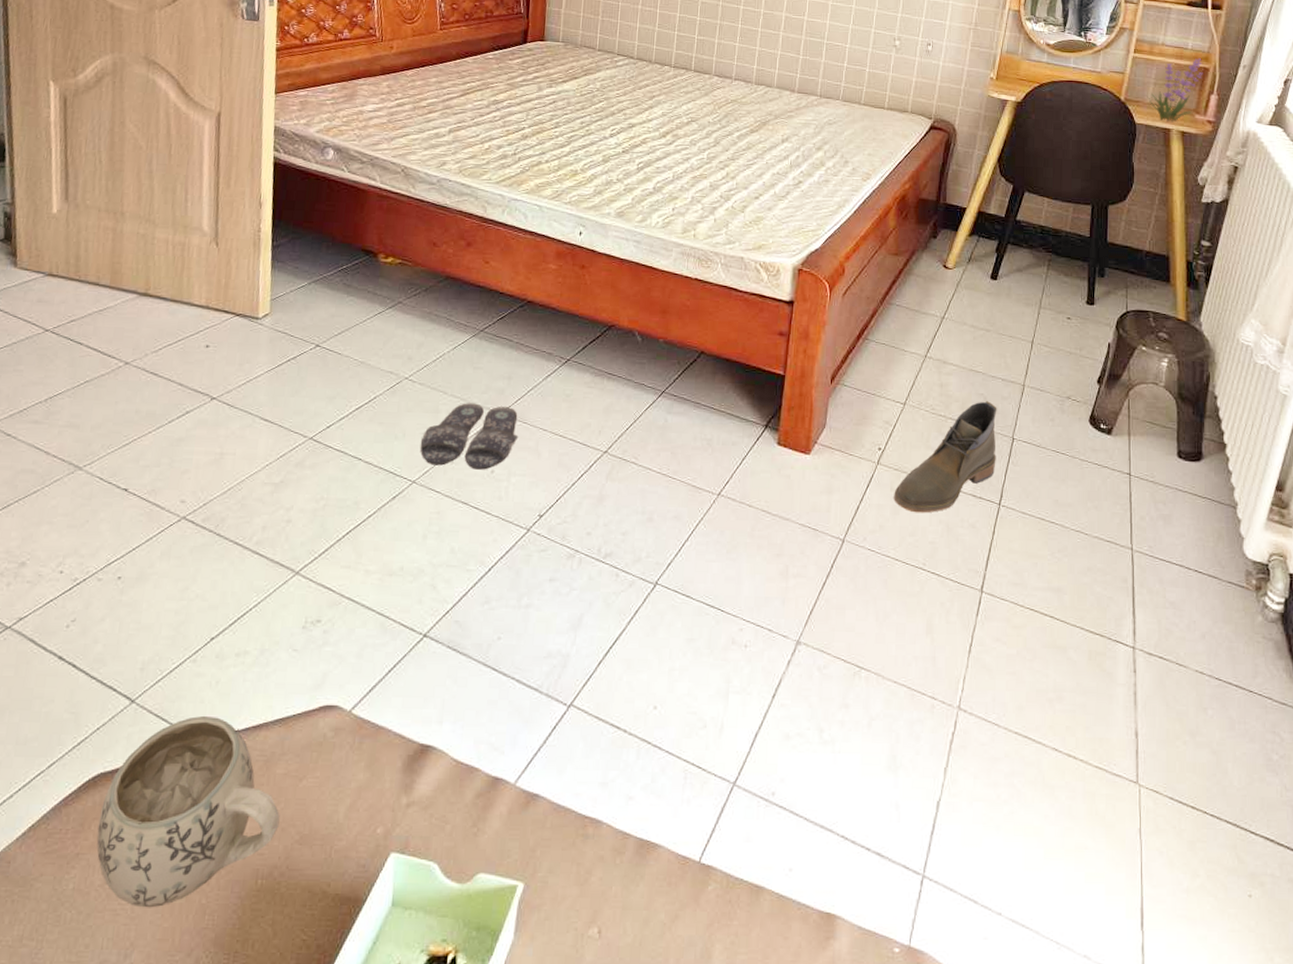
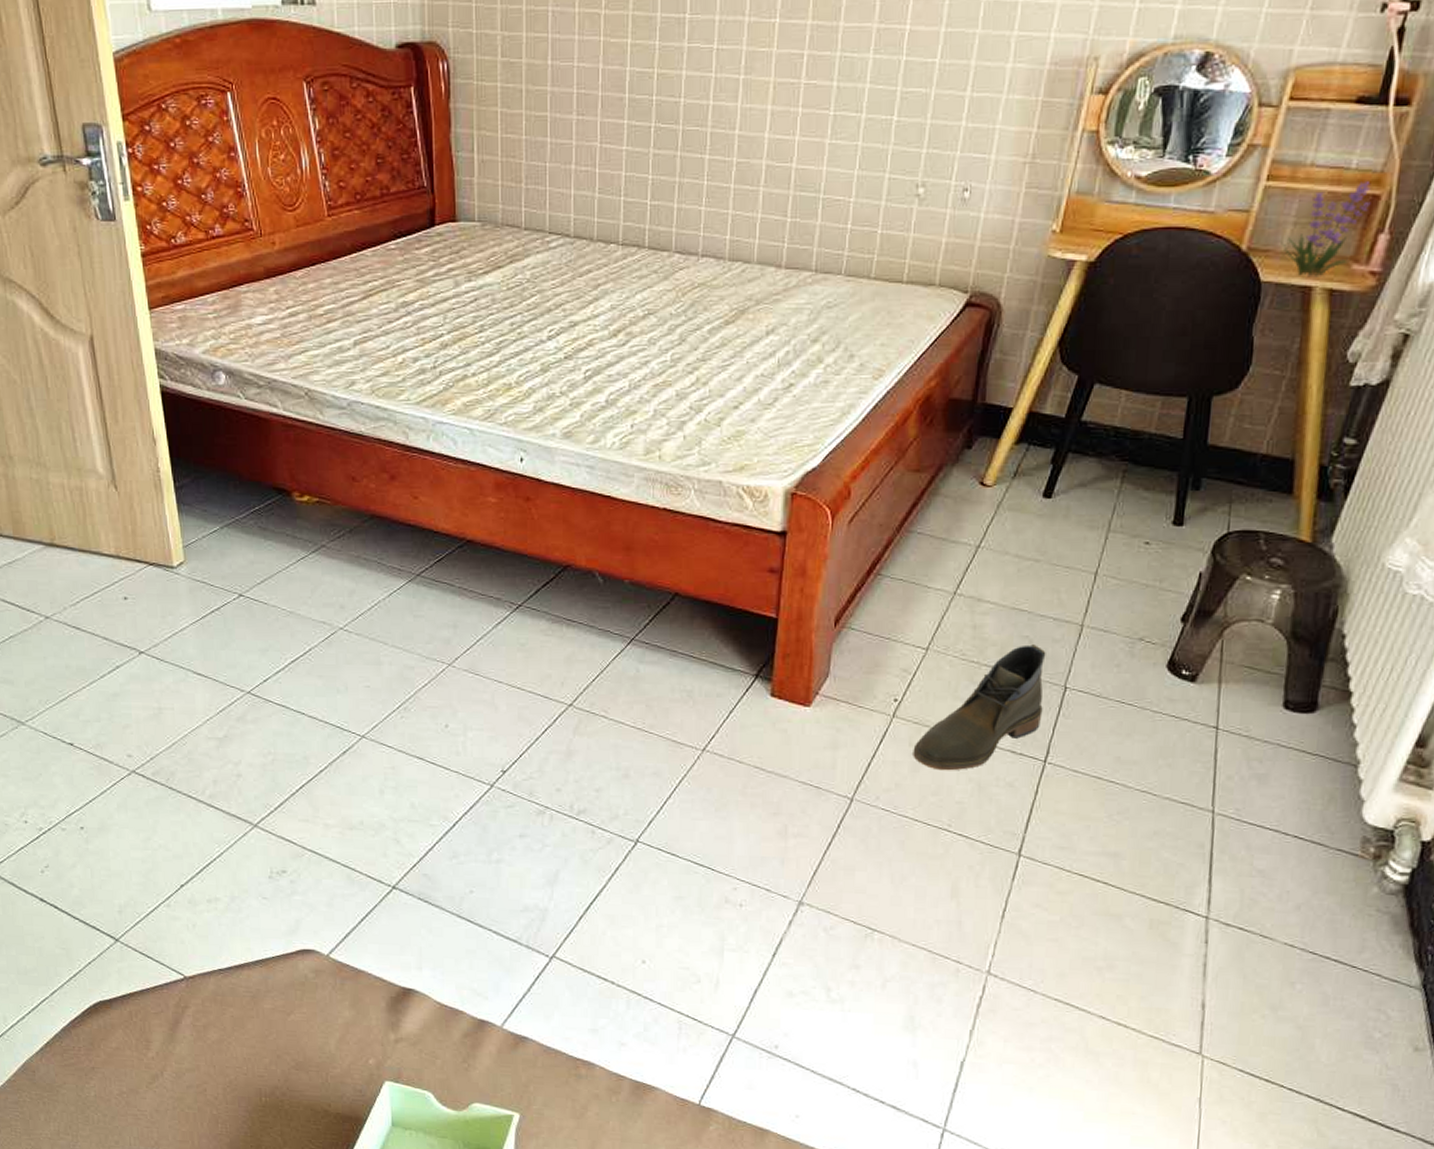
mug: present [96,715,280,908] -> none [106,954,274,1115]
slippers: present [420,403,519,470] -> none [365,654,472,724]

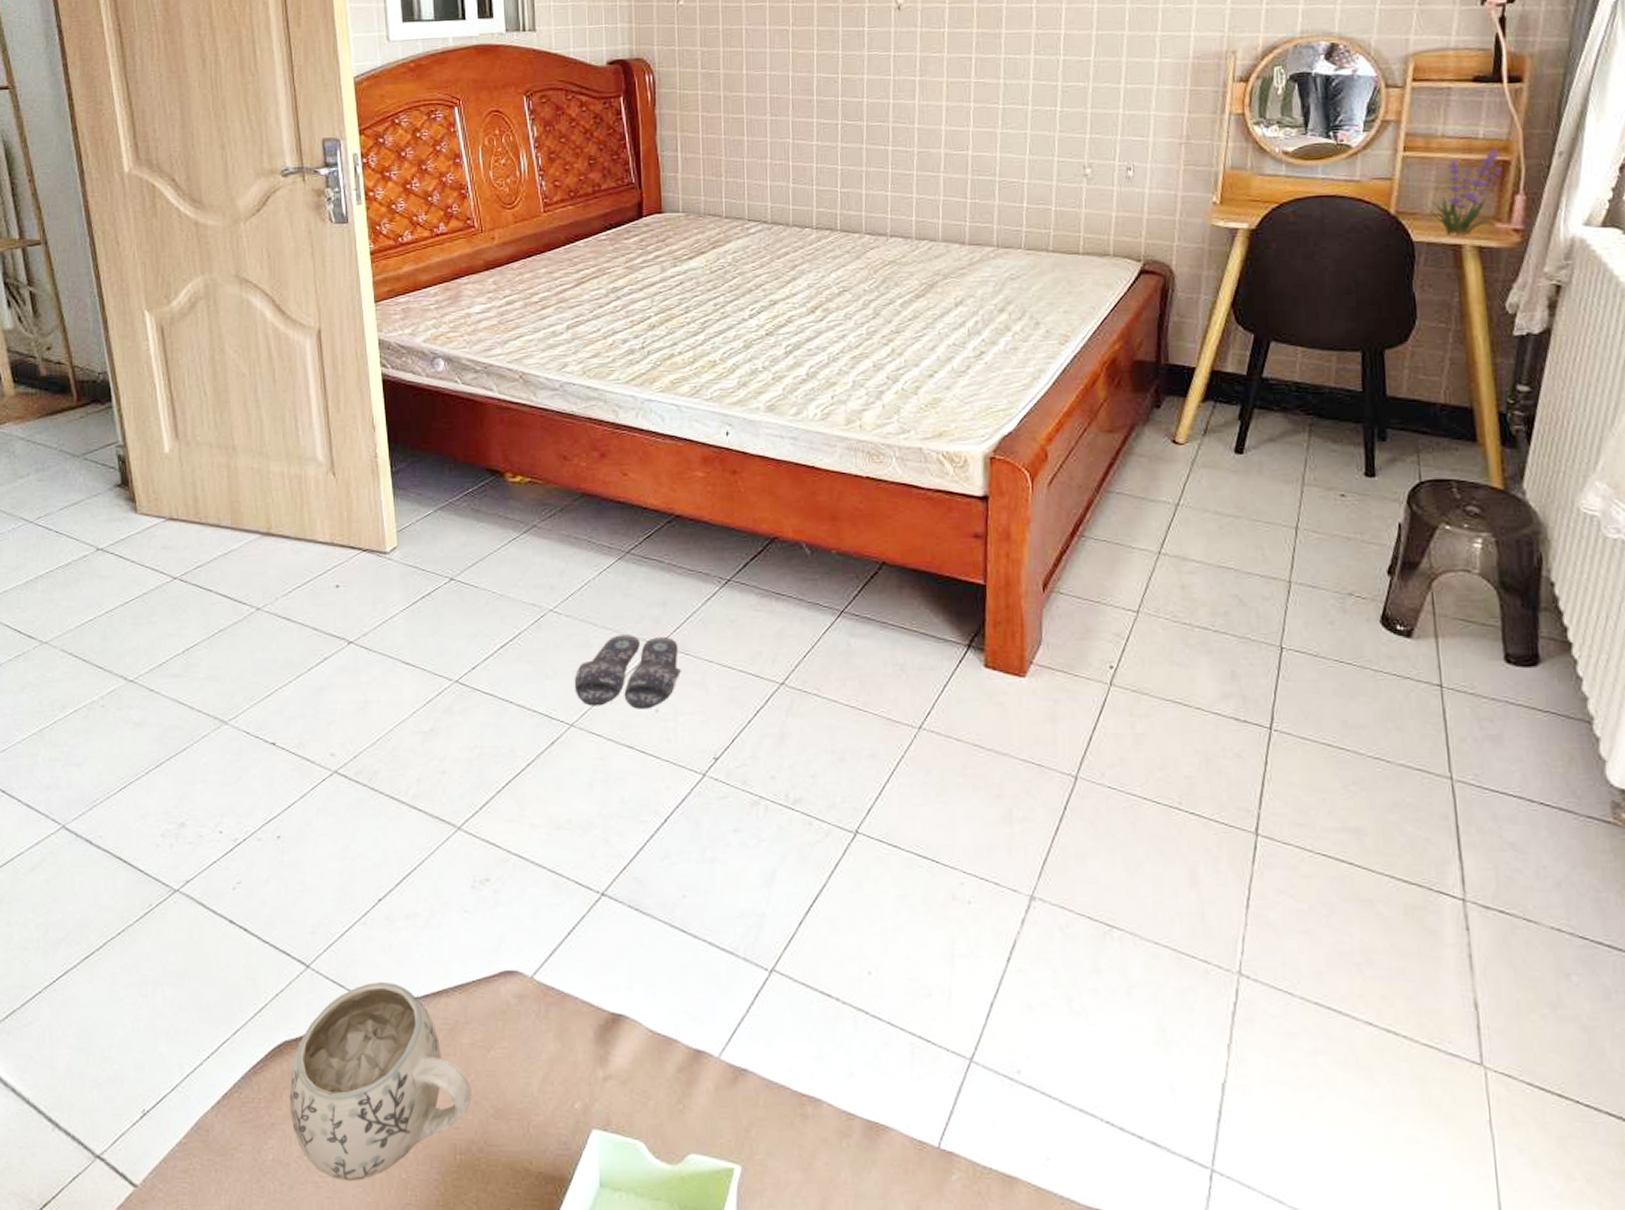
mug: none [106,954,274,1115] -> present [289,981,472,1182]
slippers: none [365,654,472,724] -> present [574,635,682,709]
boot: present [913,644,1046,771] -> none [1134,603,1262,742]

